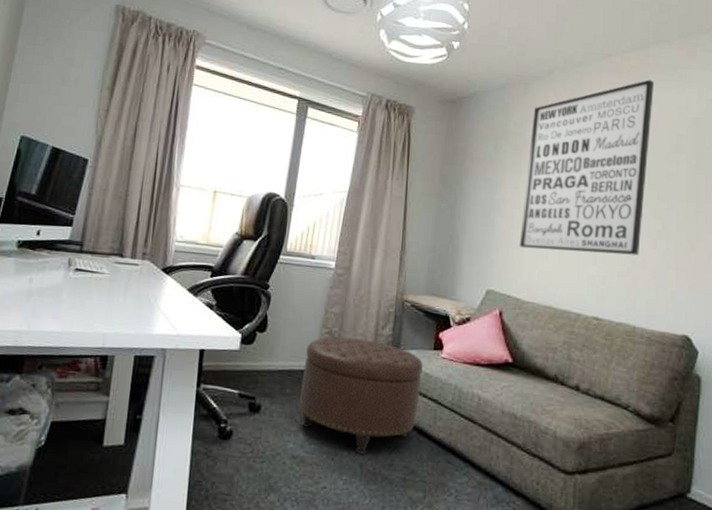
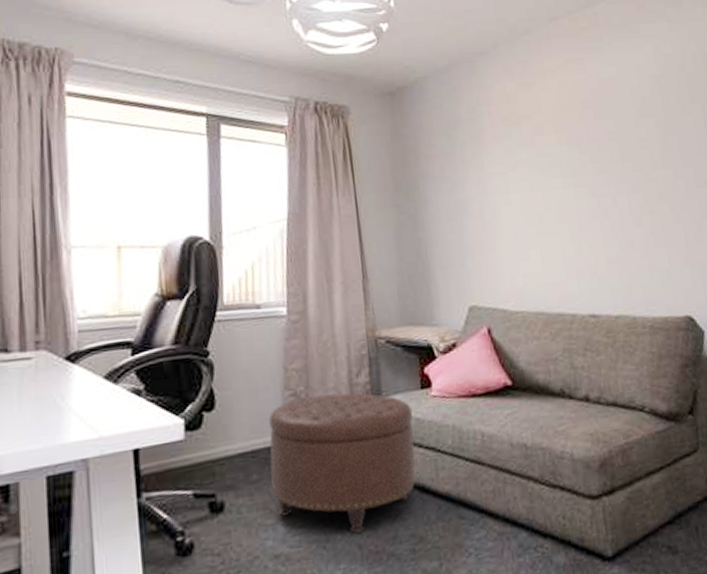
wall art: present [520,79,654,256] -> none [485,39,626,251]

